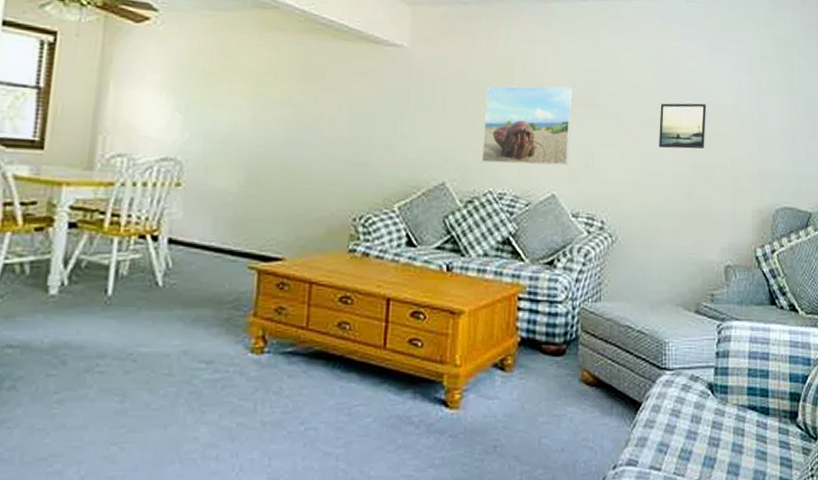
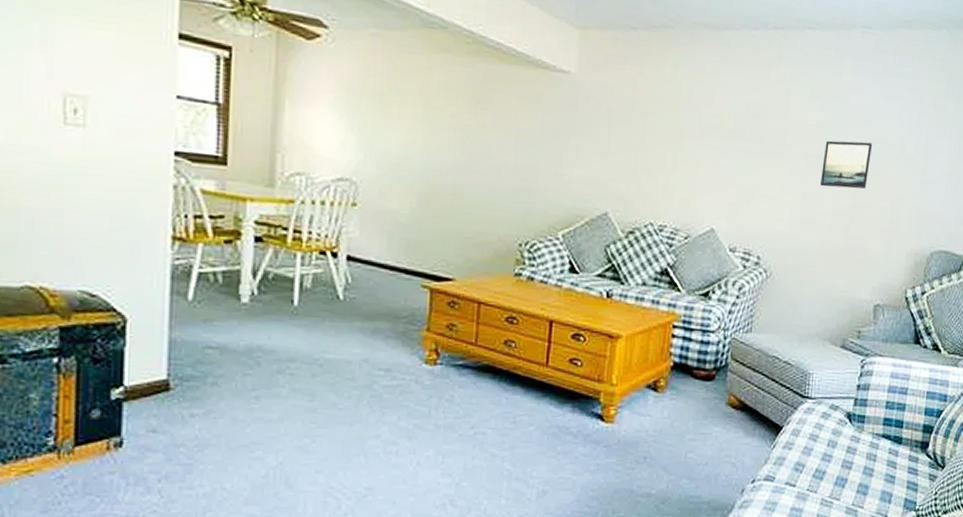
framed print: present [481,85,572,166] -> none [643,117,738,201]

